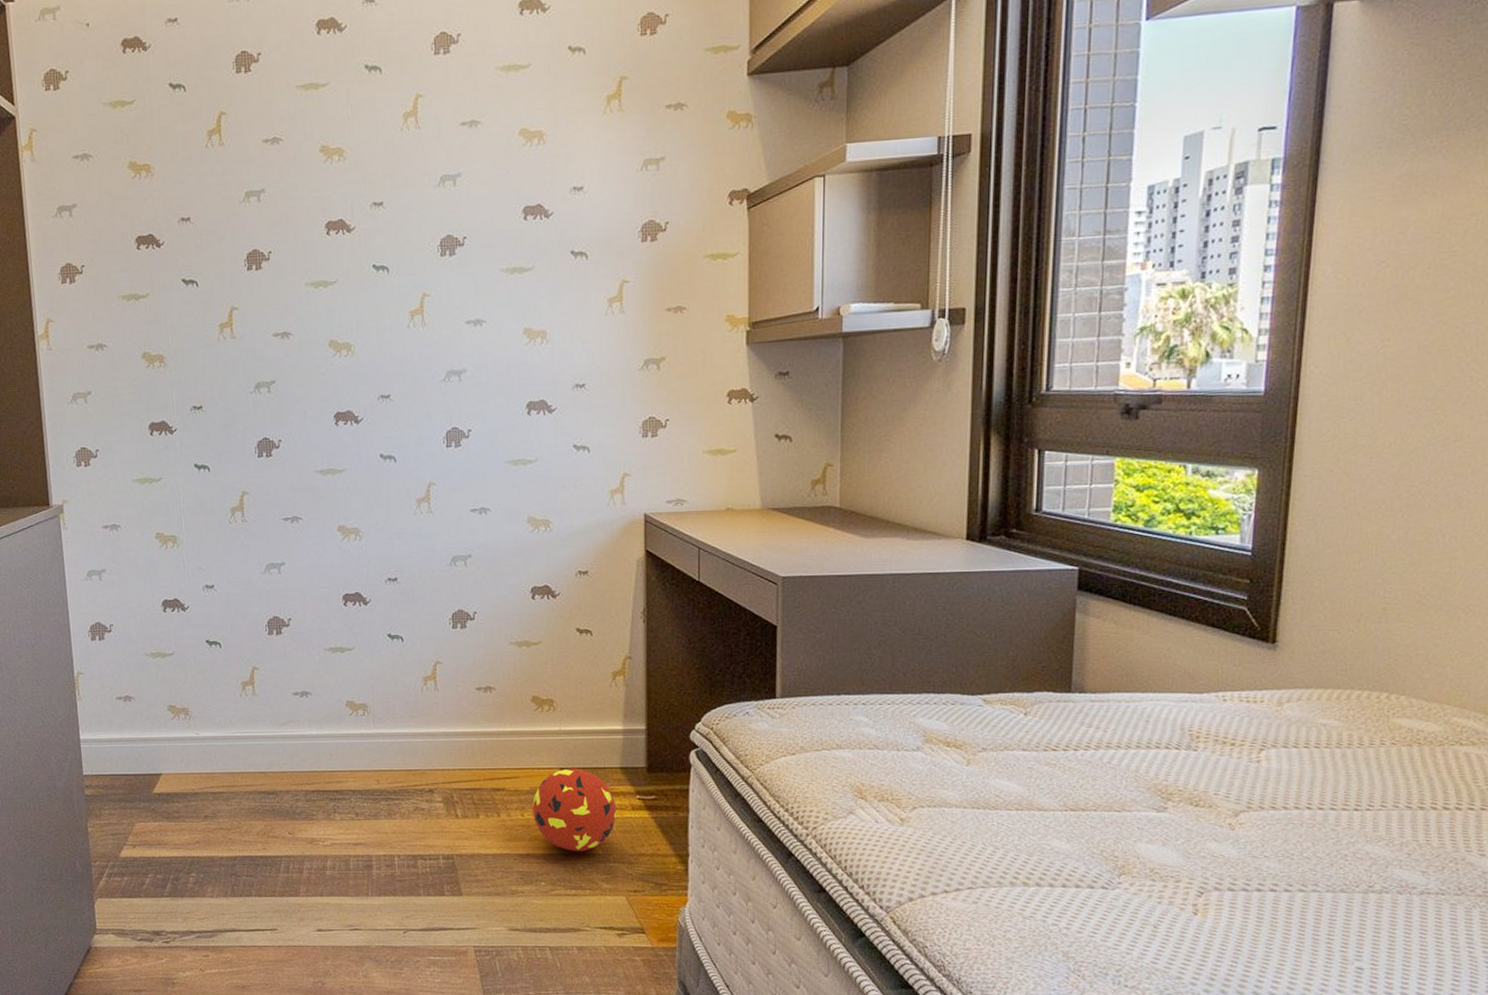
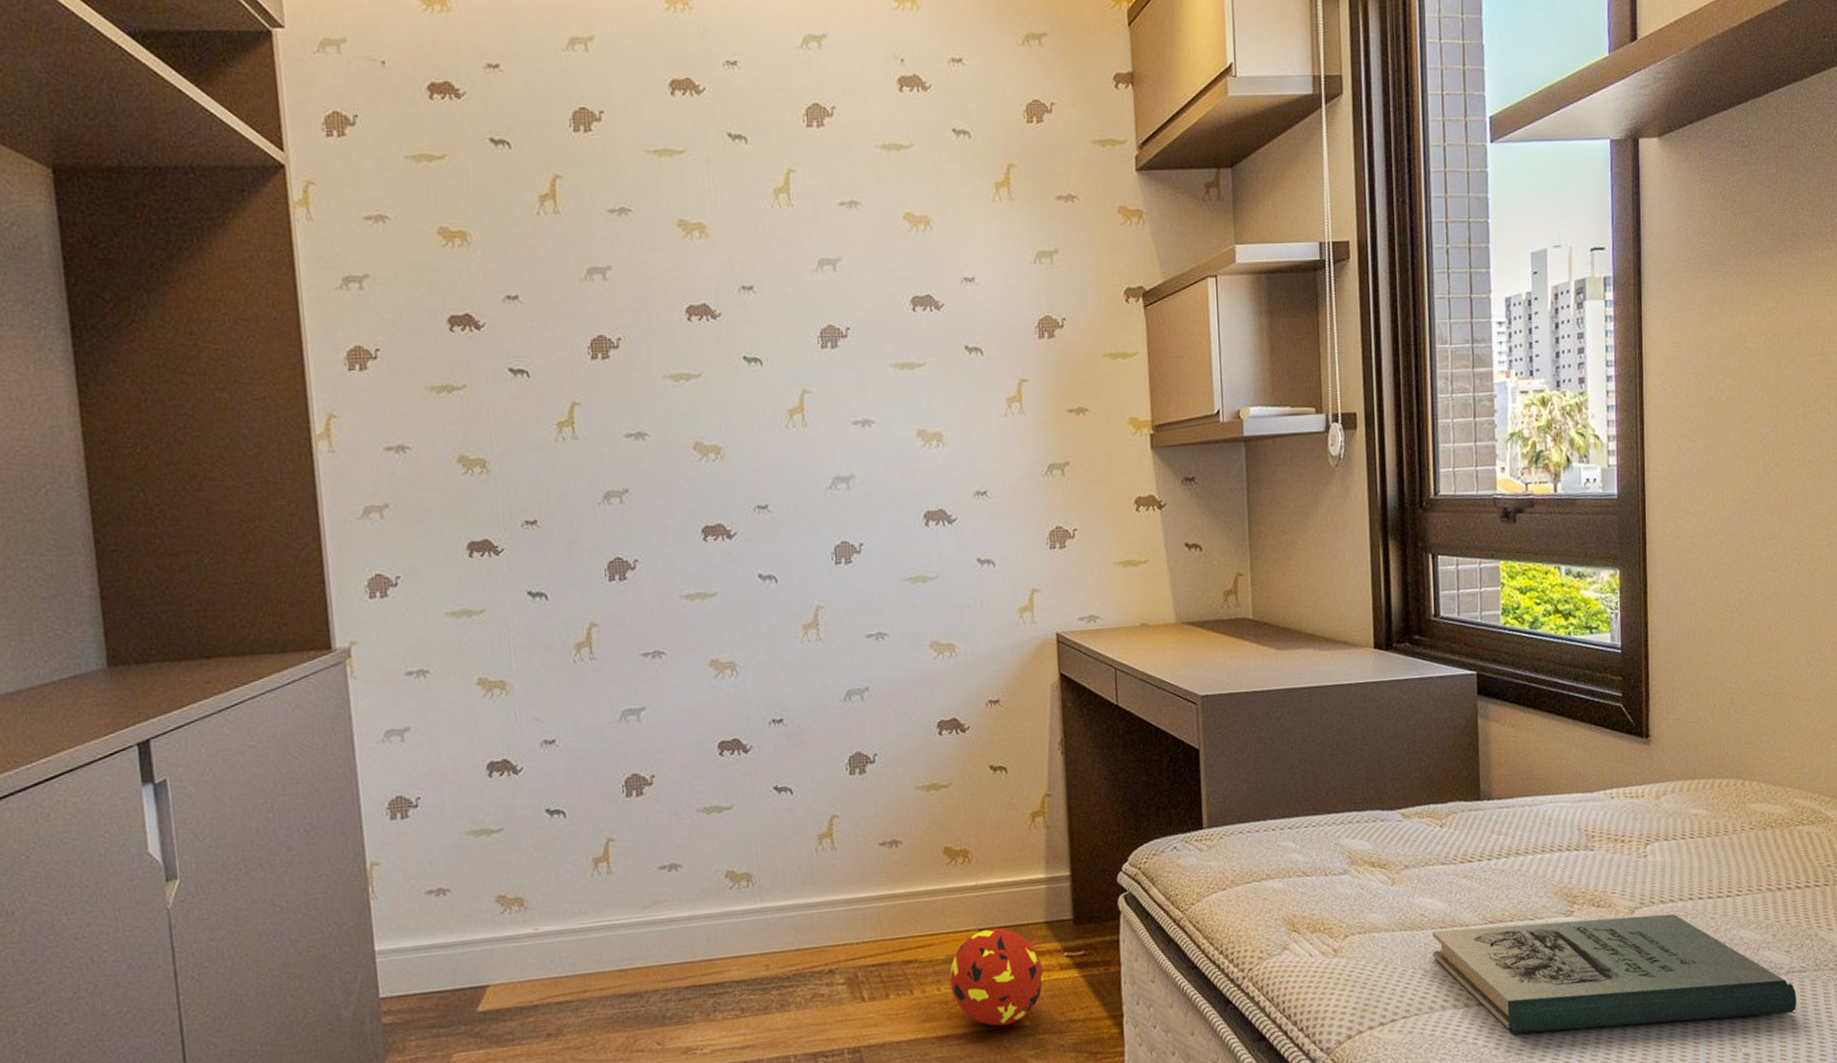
book: none [1005,812,1431,934] -> present [1432,913,1797,1034]

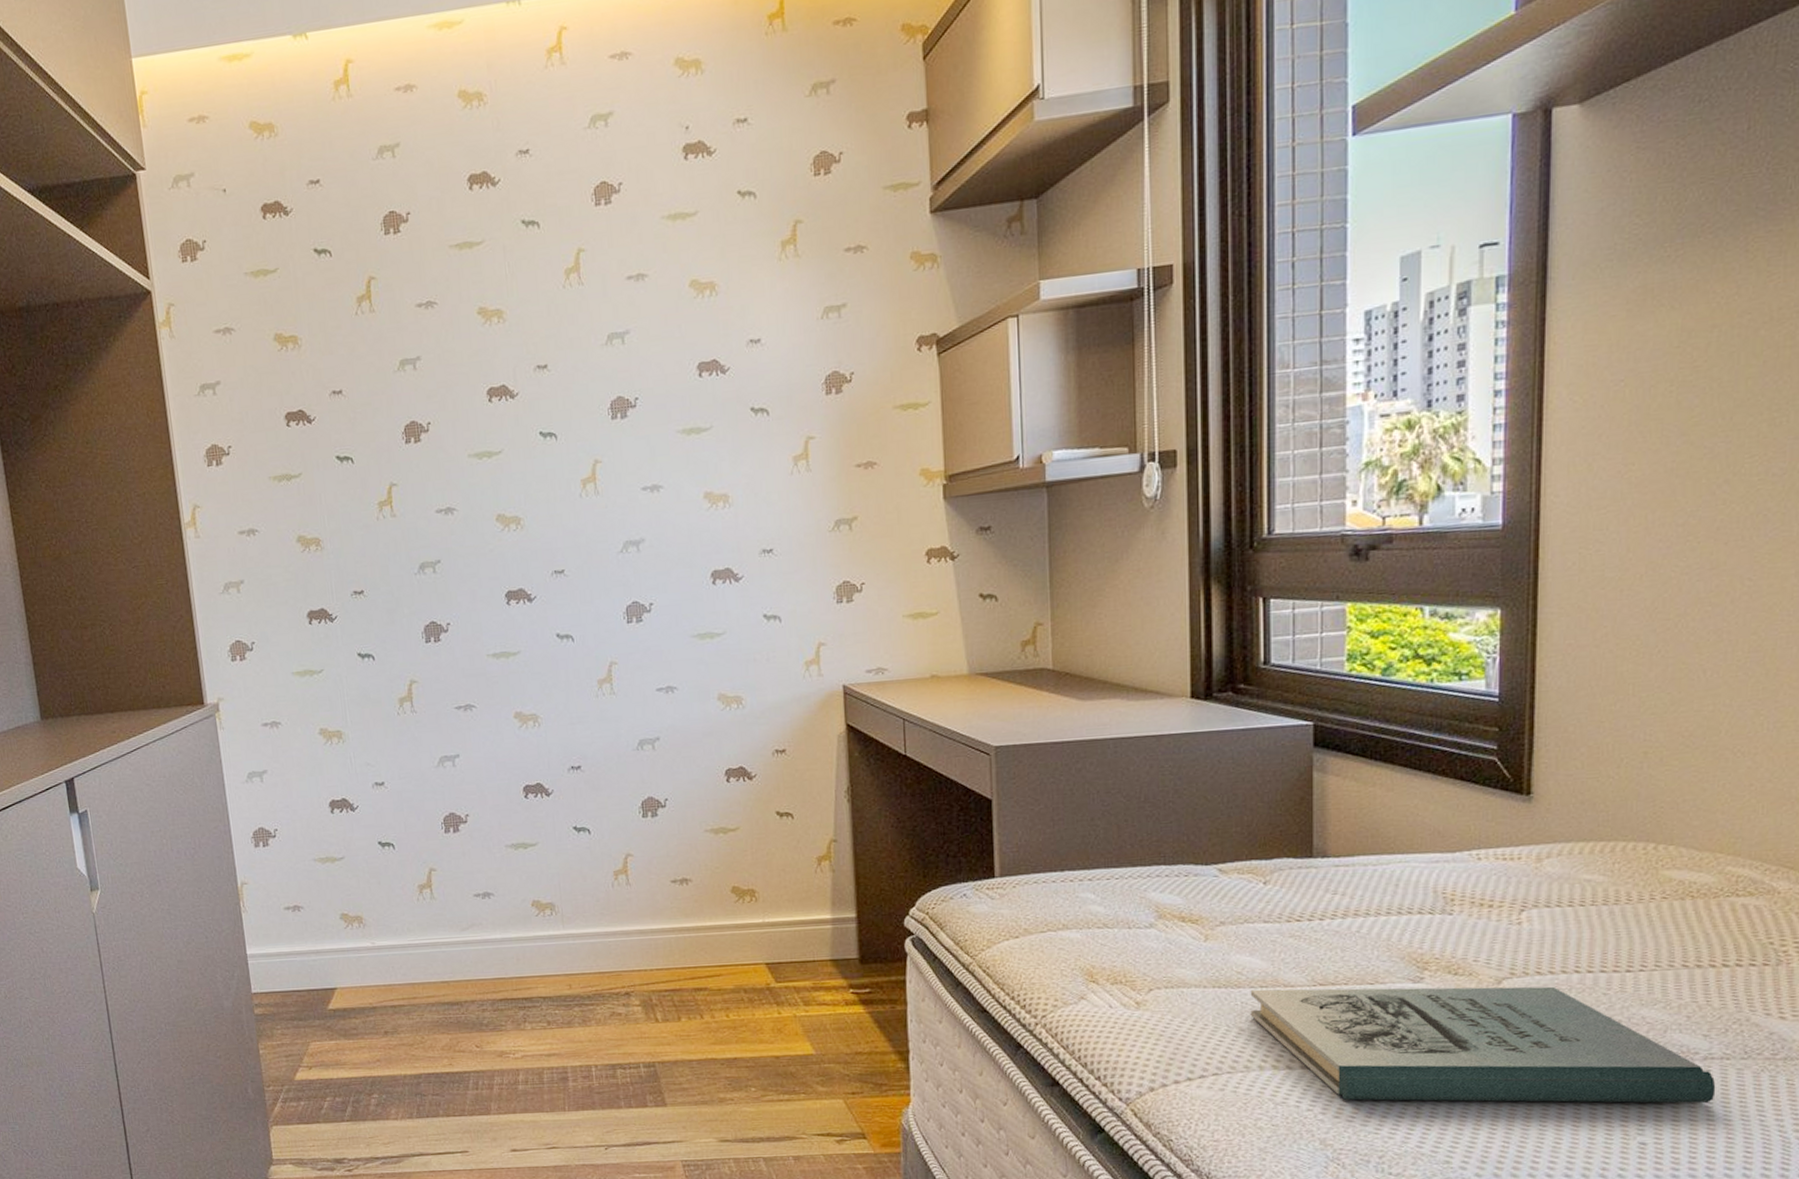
ball: present [950,927,1044,1027] -> none [738,962,830,1054]

